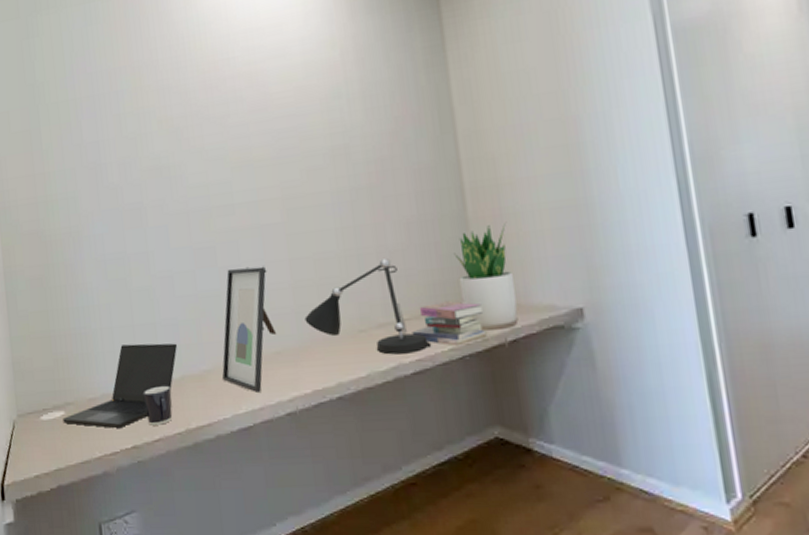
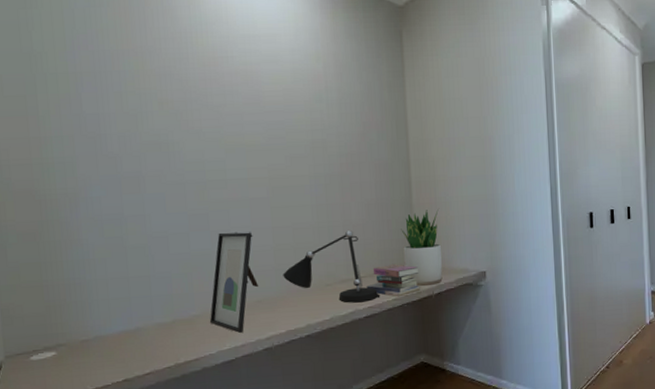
laptop: present [63,343,177,428] -> none [54,293,169,365]
mug: present [143,385,173,426] -> none [135,328,163,362]

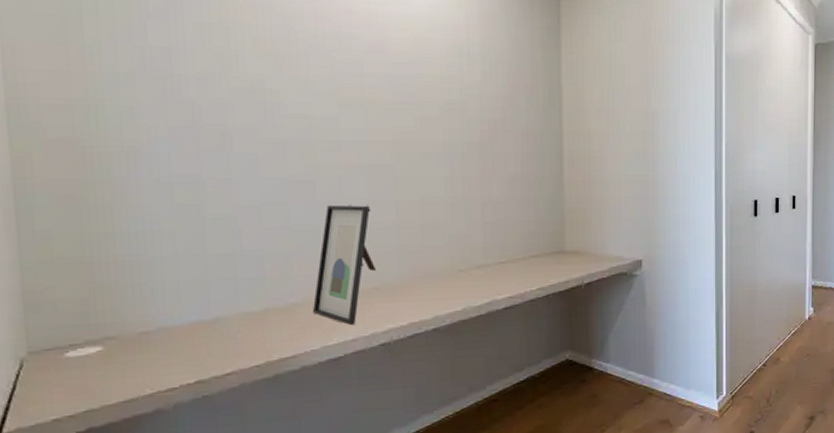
desk lamp: present [283,230,380,303] -> none [407,209,522,292]
books: present [366,264,420,297] -> none [506,249,568,286]
planter: present [401,209,443,287] -> none [549,189,595,275]

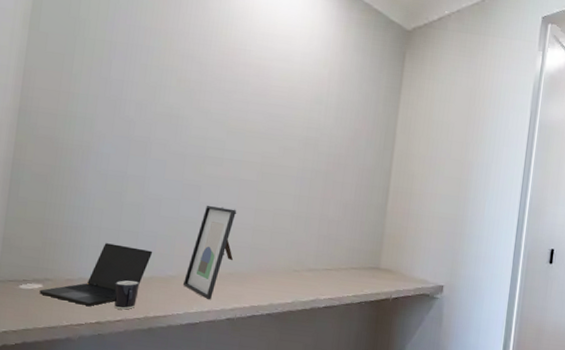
laptop: none [99,274,261,363] -> present [39,243,152,306]
mug: none [213,318,251,359] -> present [114,280,140,310]

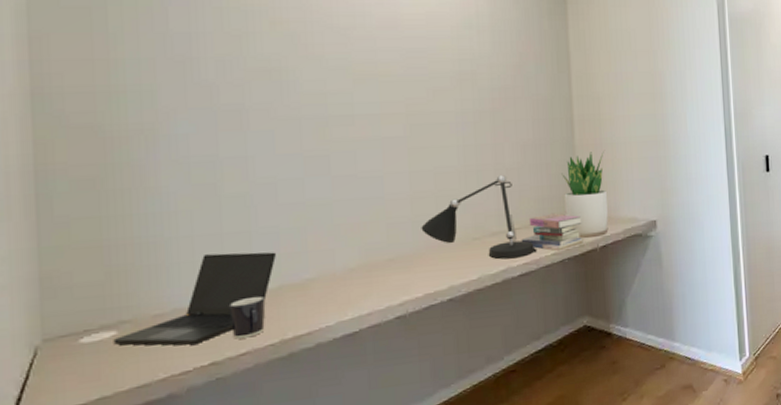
picture frame: present [182,205,237,300] -> none [327,176,392,299]
desk lamp: none [256,224,342,293] -> present [421,175,537,260]
books: none [330,262,382,295] -> present [521,213,583,251]
planter: none [369,218,410,290] -> present [561,151,609,239]

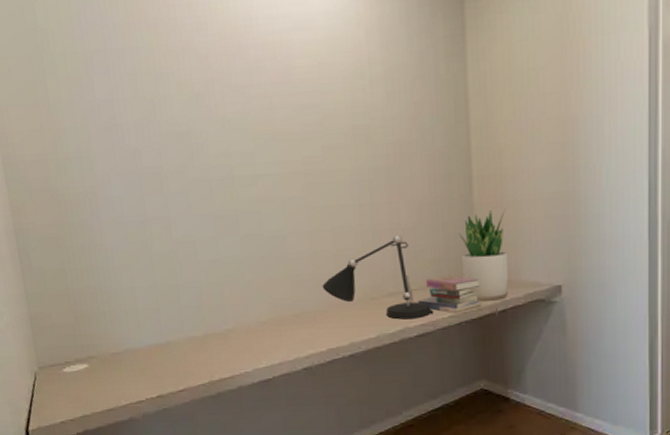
laptop: present [113,252,276,346] -> none [86,303,200,380]
mug: present [228,295,266,339] -> none [166,342,197,378]

